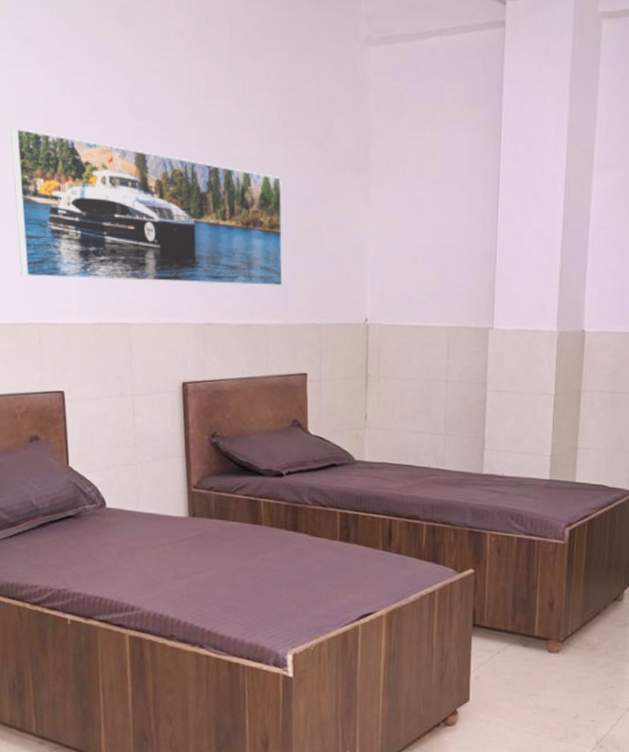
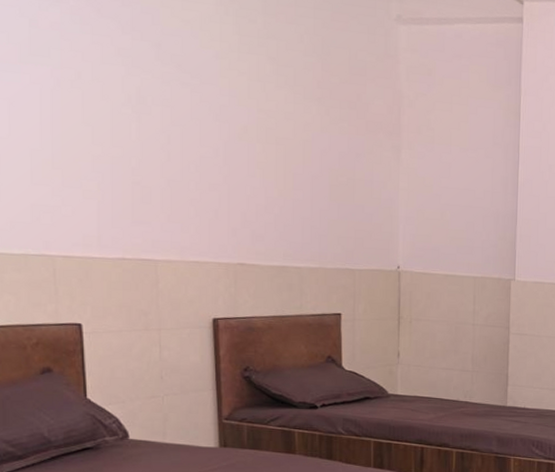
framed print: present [10,127,283,287] -> none [20,59,317,233]

